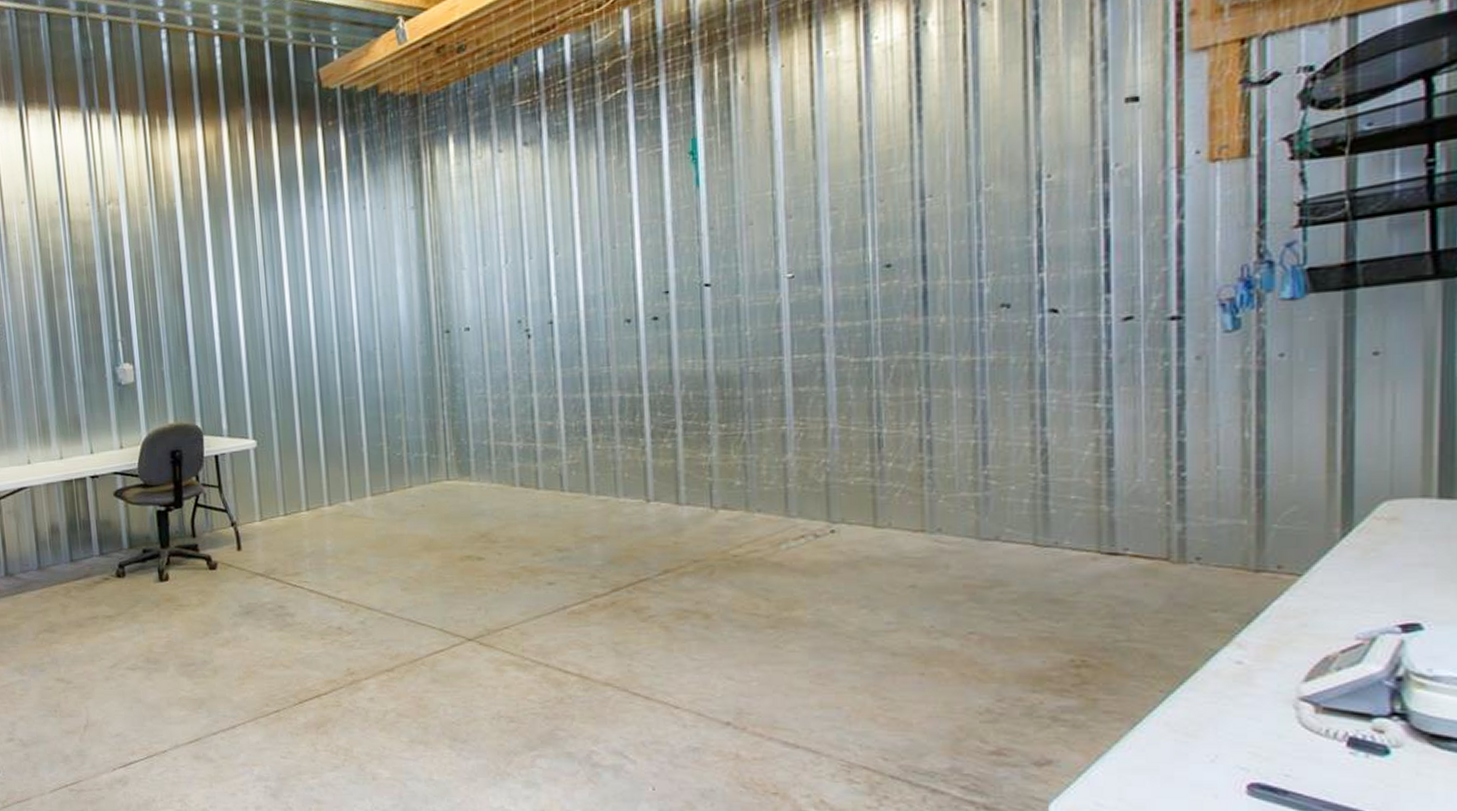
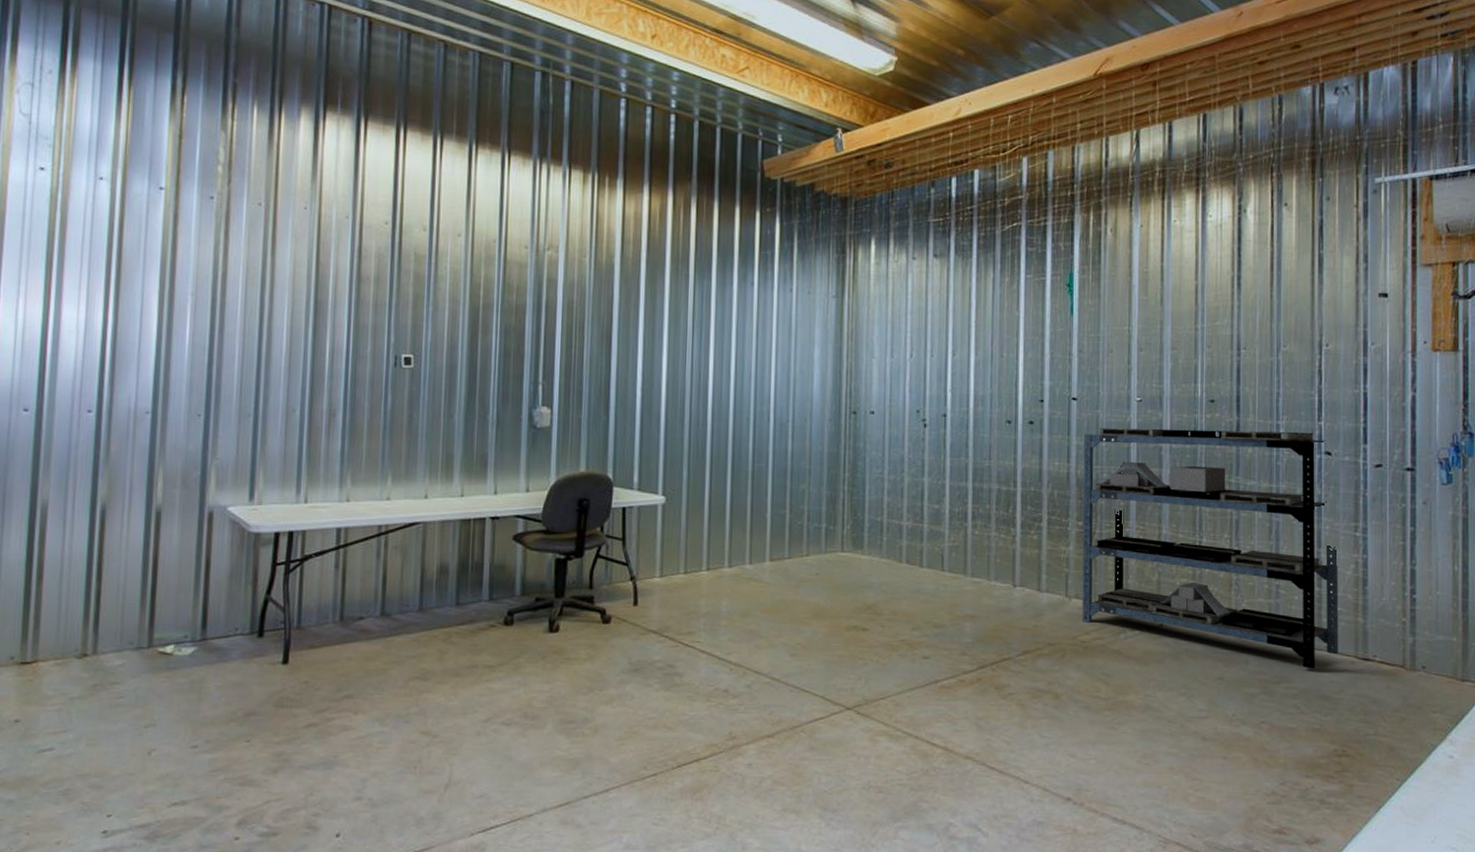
shelving unit: none [721,287,1074,570] -> present [1082,428,1339,669]

